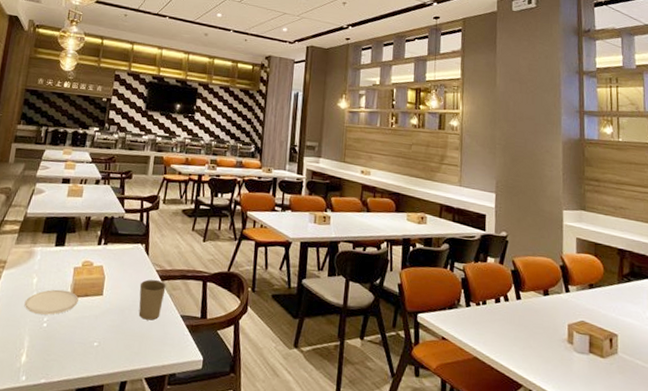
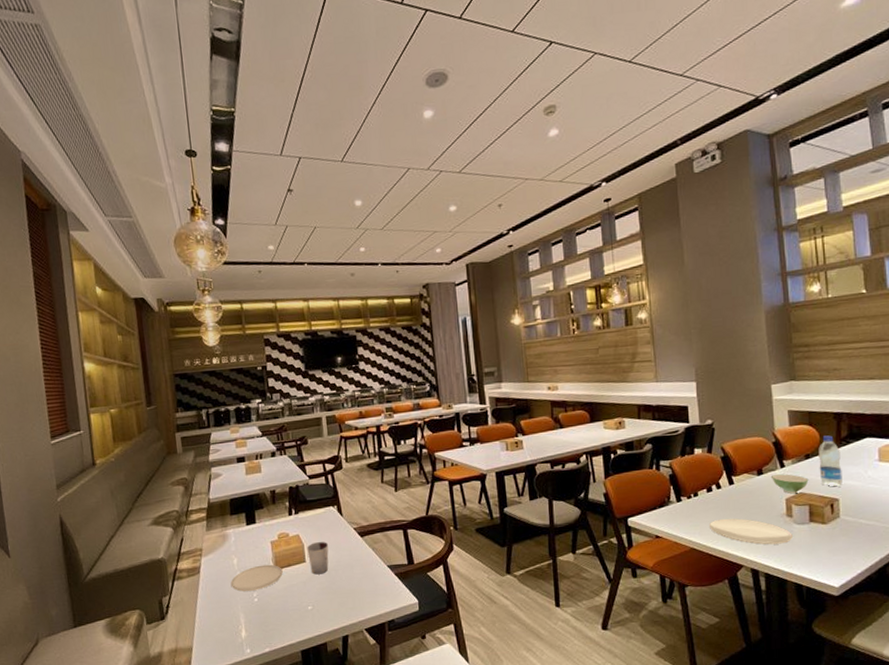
cup: none [105,277,129,311] -> present [307,542,329,575]
dixie cup: present [138,279,166,320] -> none [340,537,367,577]
plate: none [494,332,572,371] -> present [710,518,793,545]
bowl: none [555,298,591,322] -> present [770,474,809,494]
bottle: none [601,269,622,323] -> present [818,435,842,487]

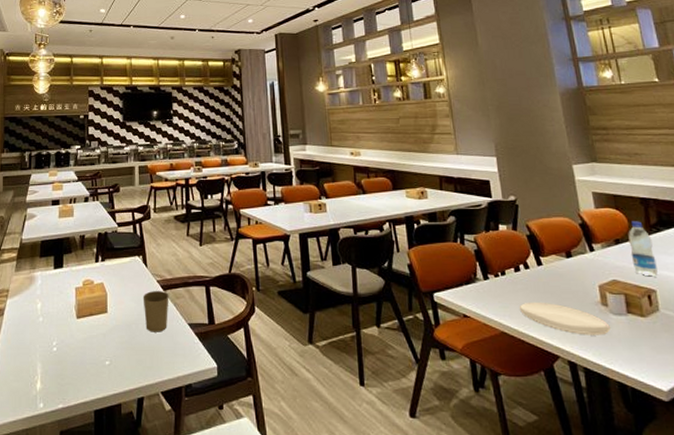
plate: present [230,564,283,592] -> none [32,312,84,339]
cup: present [307,542,329,575] -> none [110,293,132,327]
dixie cup: none [340,537,367,577] -> present [142,290,169,332]
bowl: present [770,474,809,494] -> none [580,258,622,281]

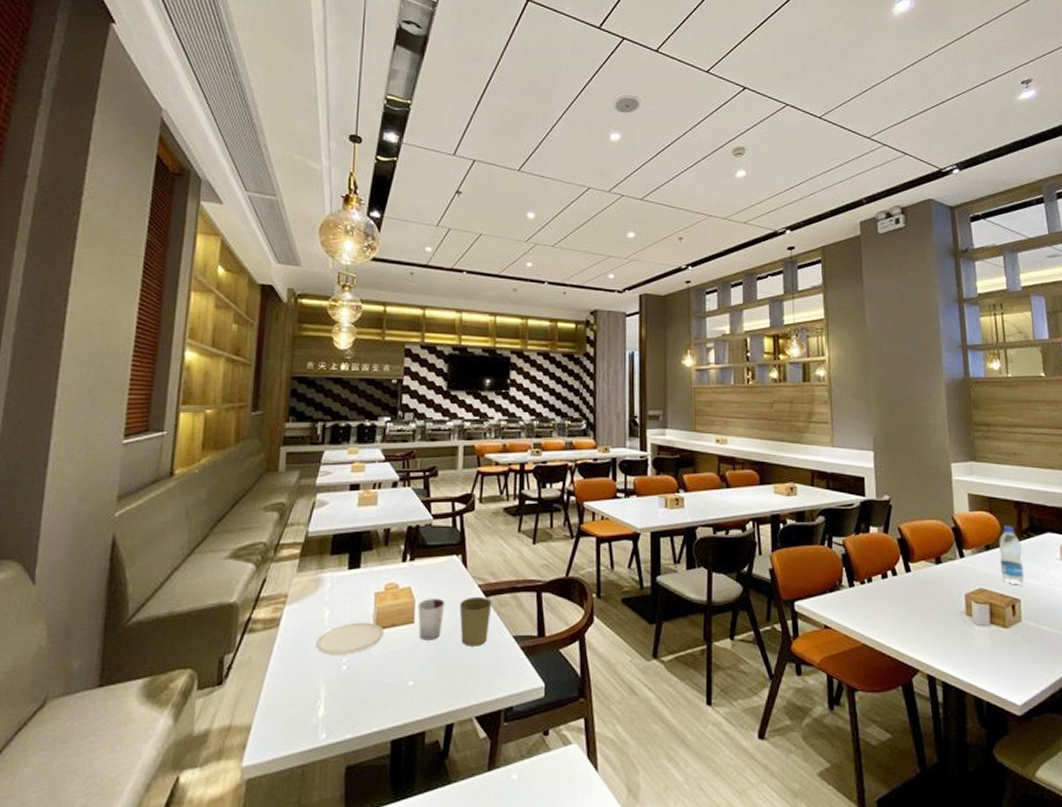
plate: none [32,312,84,339] -> present [315,622,384,655]
cup: none [110,293,132,327] -> present [418,599,446,640]
plate: present [520,302,611,335] -> none [884,611,972,648]

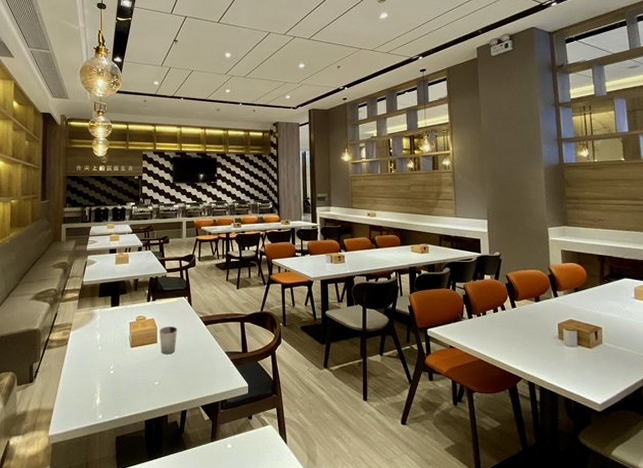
plate: present [315,622,384,655] -> none [92,342,137,364]
dixie cup: present [459,596,492,646] -> none [187,325,210,359]
bottle: present [999,526,1024,585] -> none [585,274,605,317]

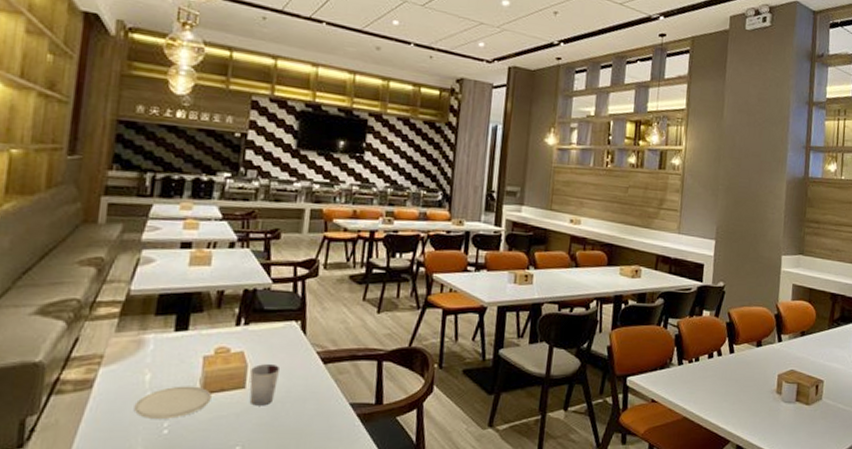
plate: none [92,342,137,364] -> present [133,386,212,419]

